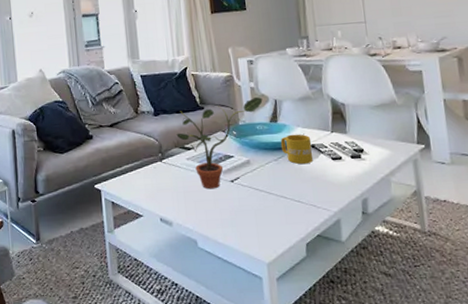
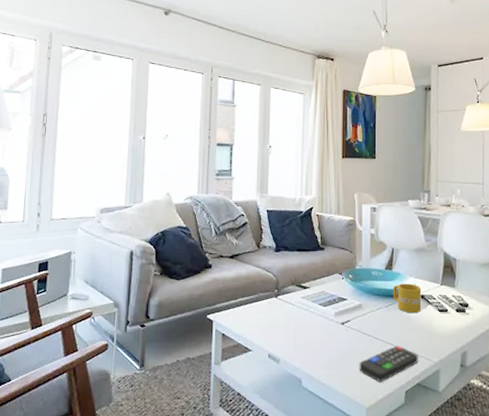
potted plant: present [176,97,263,189] -> none [294,244,381,330]
remote control: none [254,198,316,237] -> present [359,345,418,382]

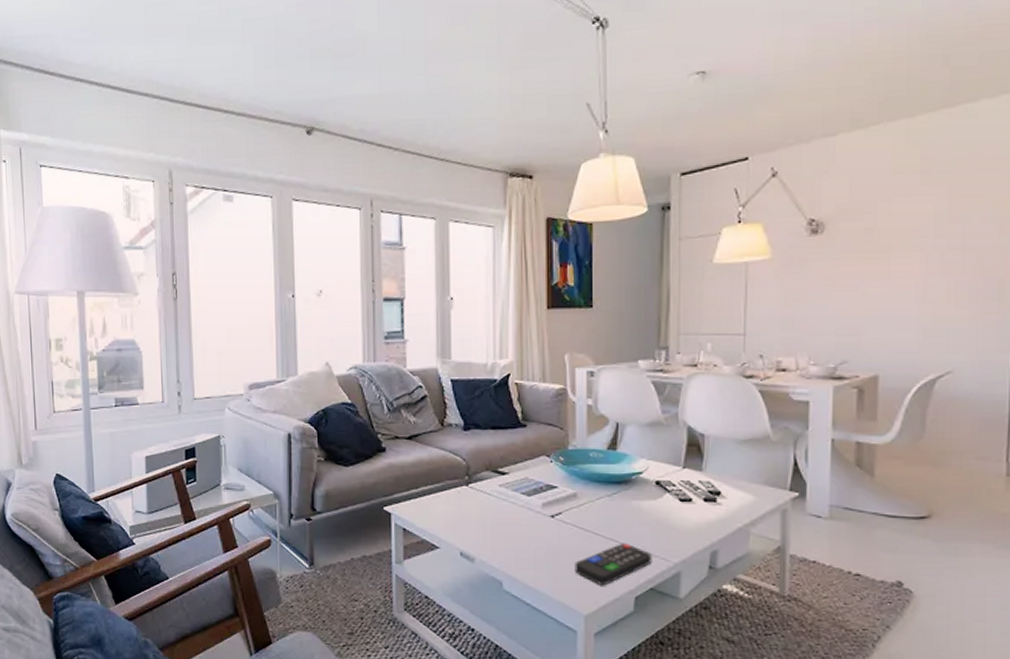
mug: present [392,283,422,314] -> none [617,466,657,504]

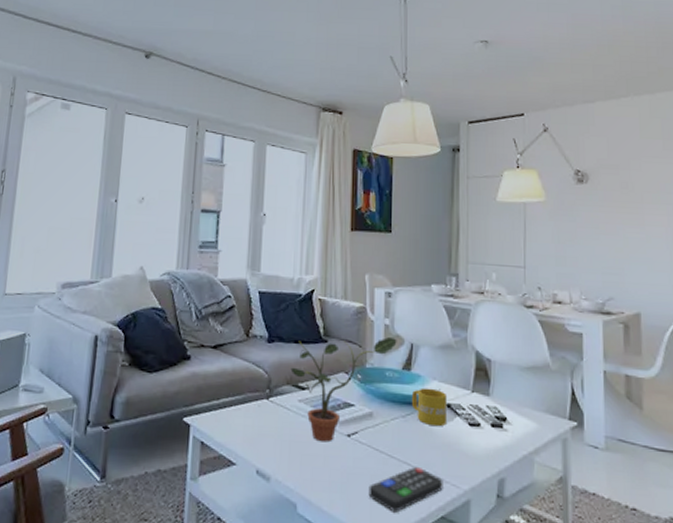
potted plant: none [489,418,601,524] -> present [290,337,397,443]
mug: none [617,466,657,504] -> present [411,387,448,427]

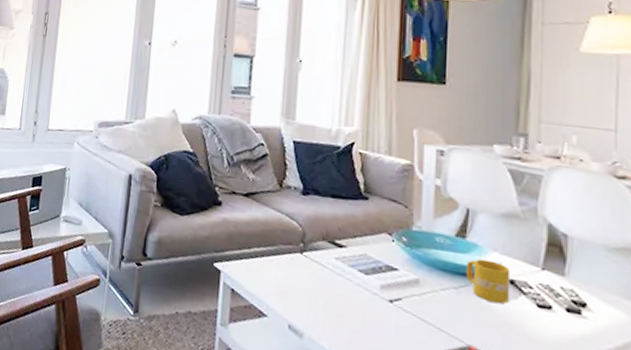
potted plant: present [290,337,397,443] -> none [327,195,450,306]

